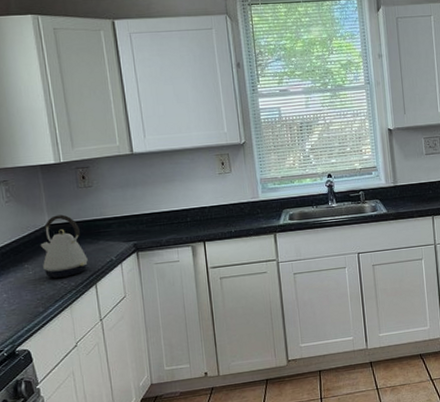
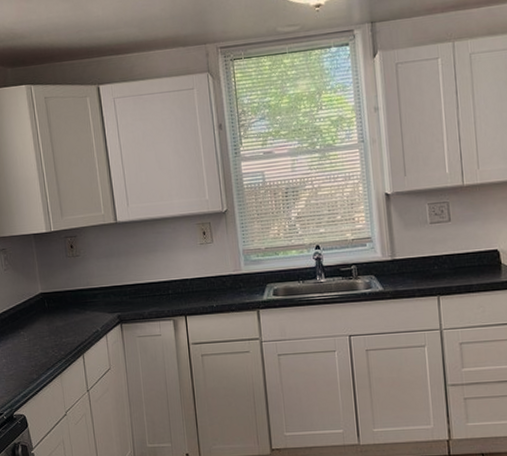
kettle: present [40,214,88,278] -> none [34,283,76,346]

